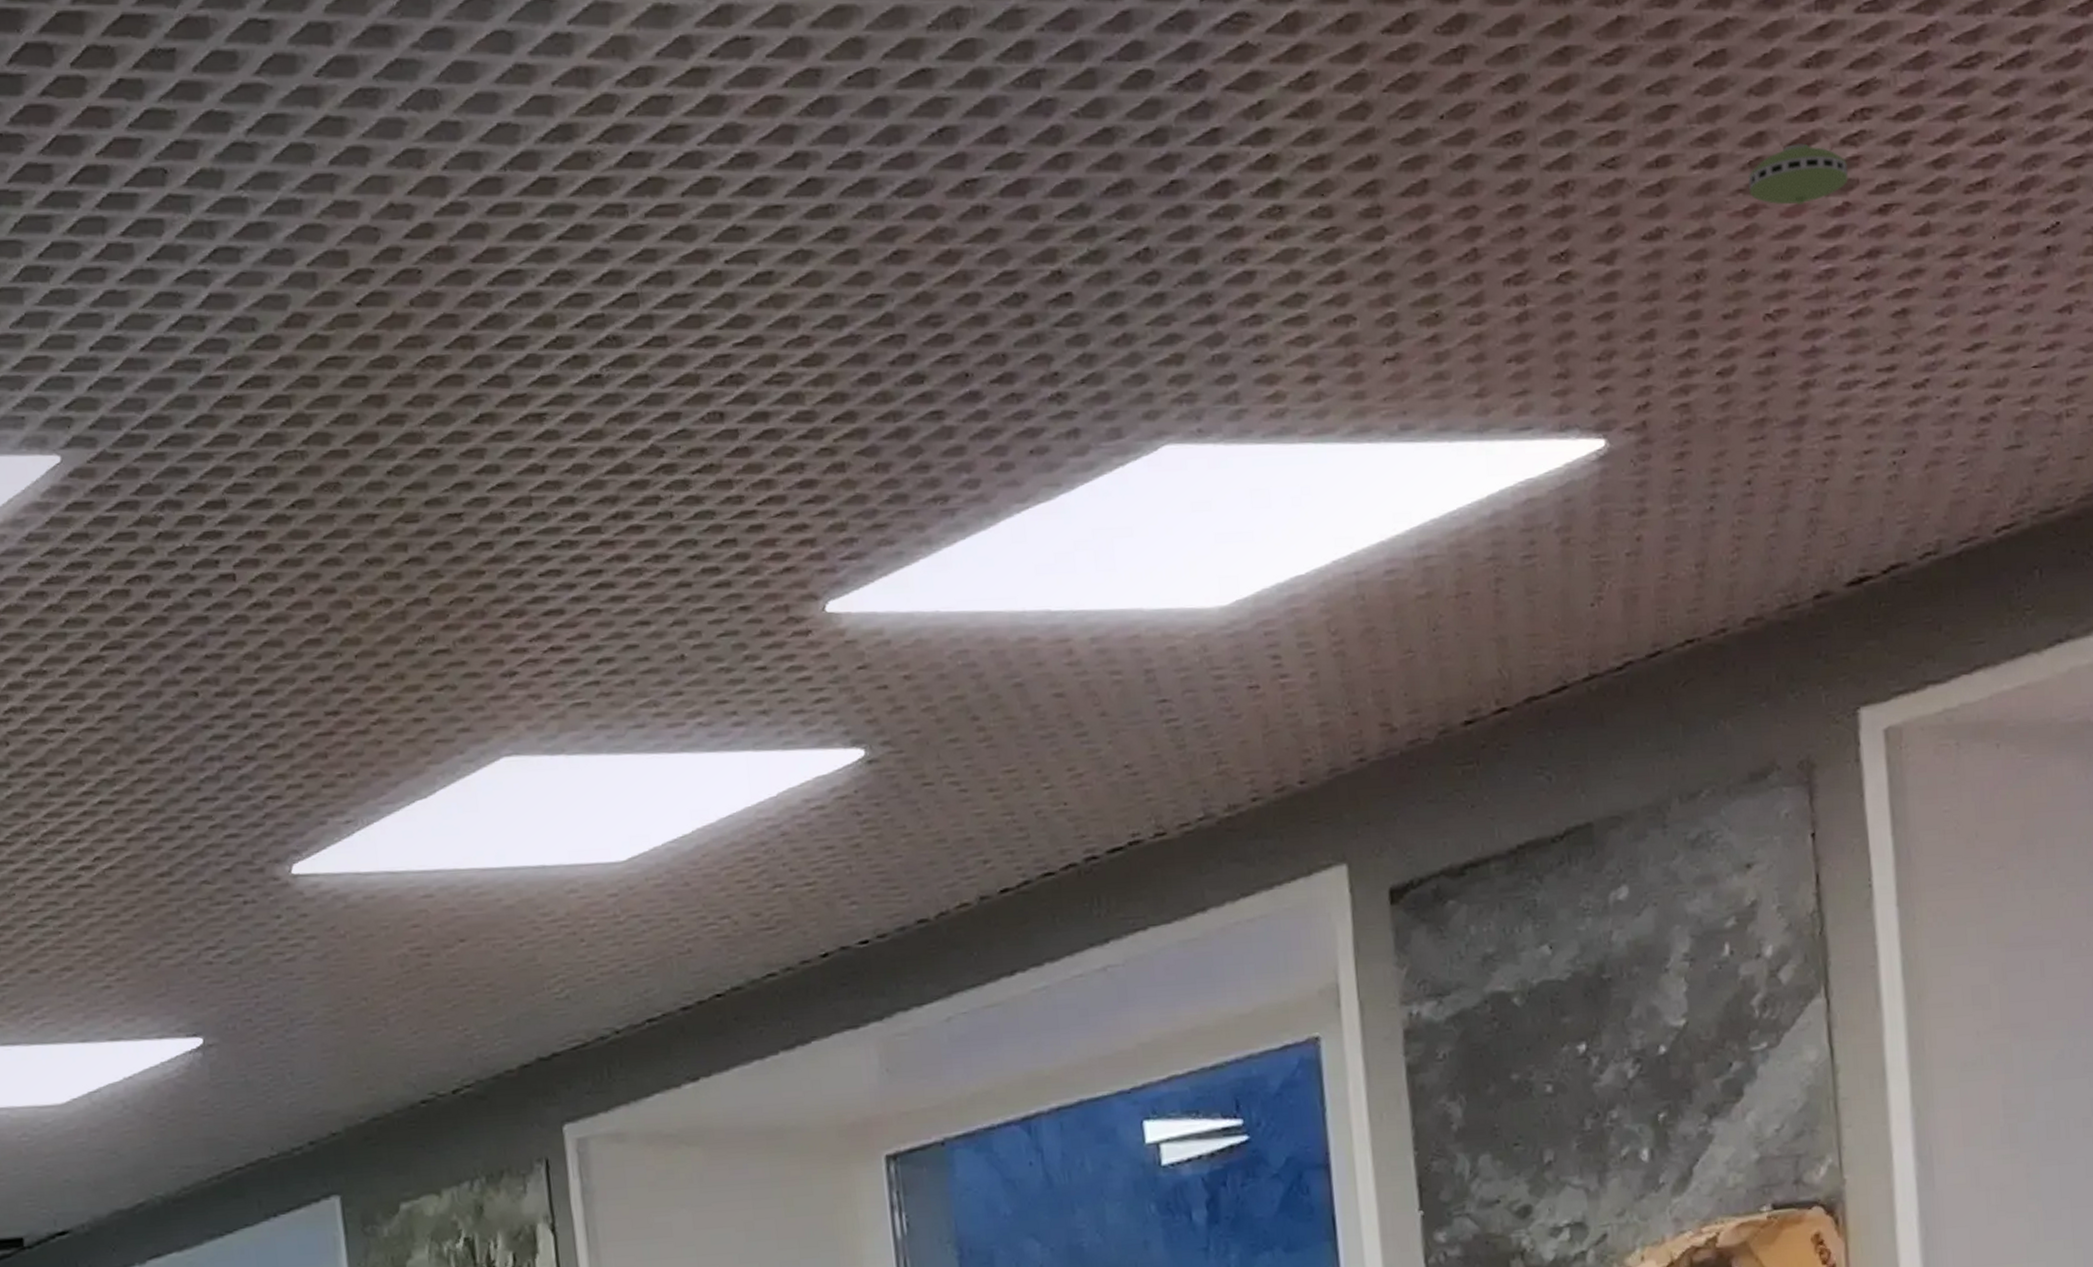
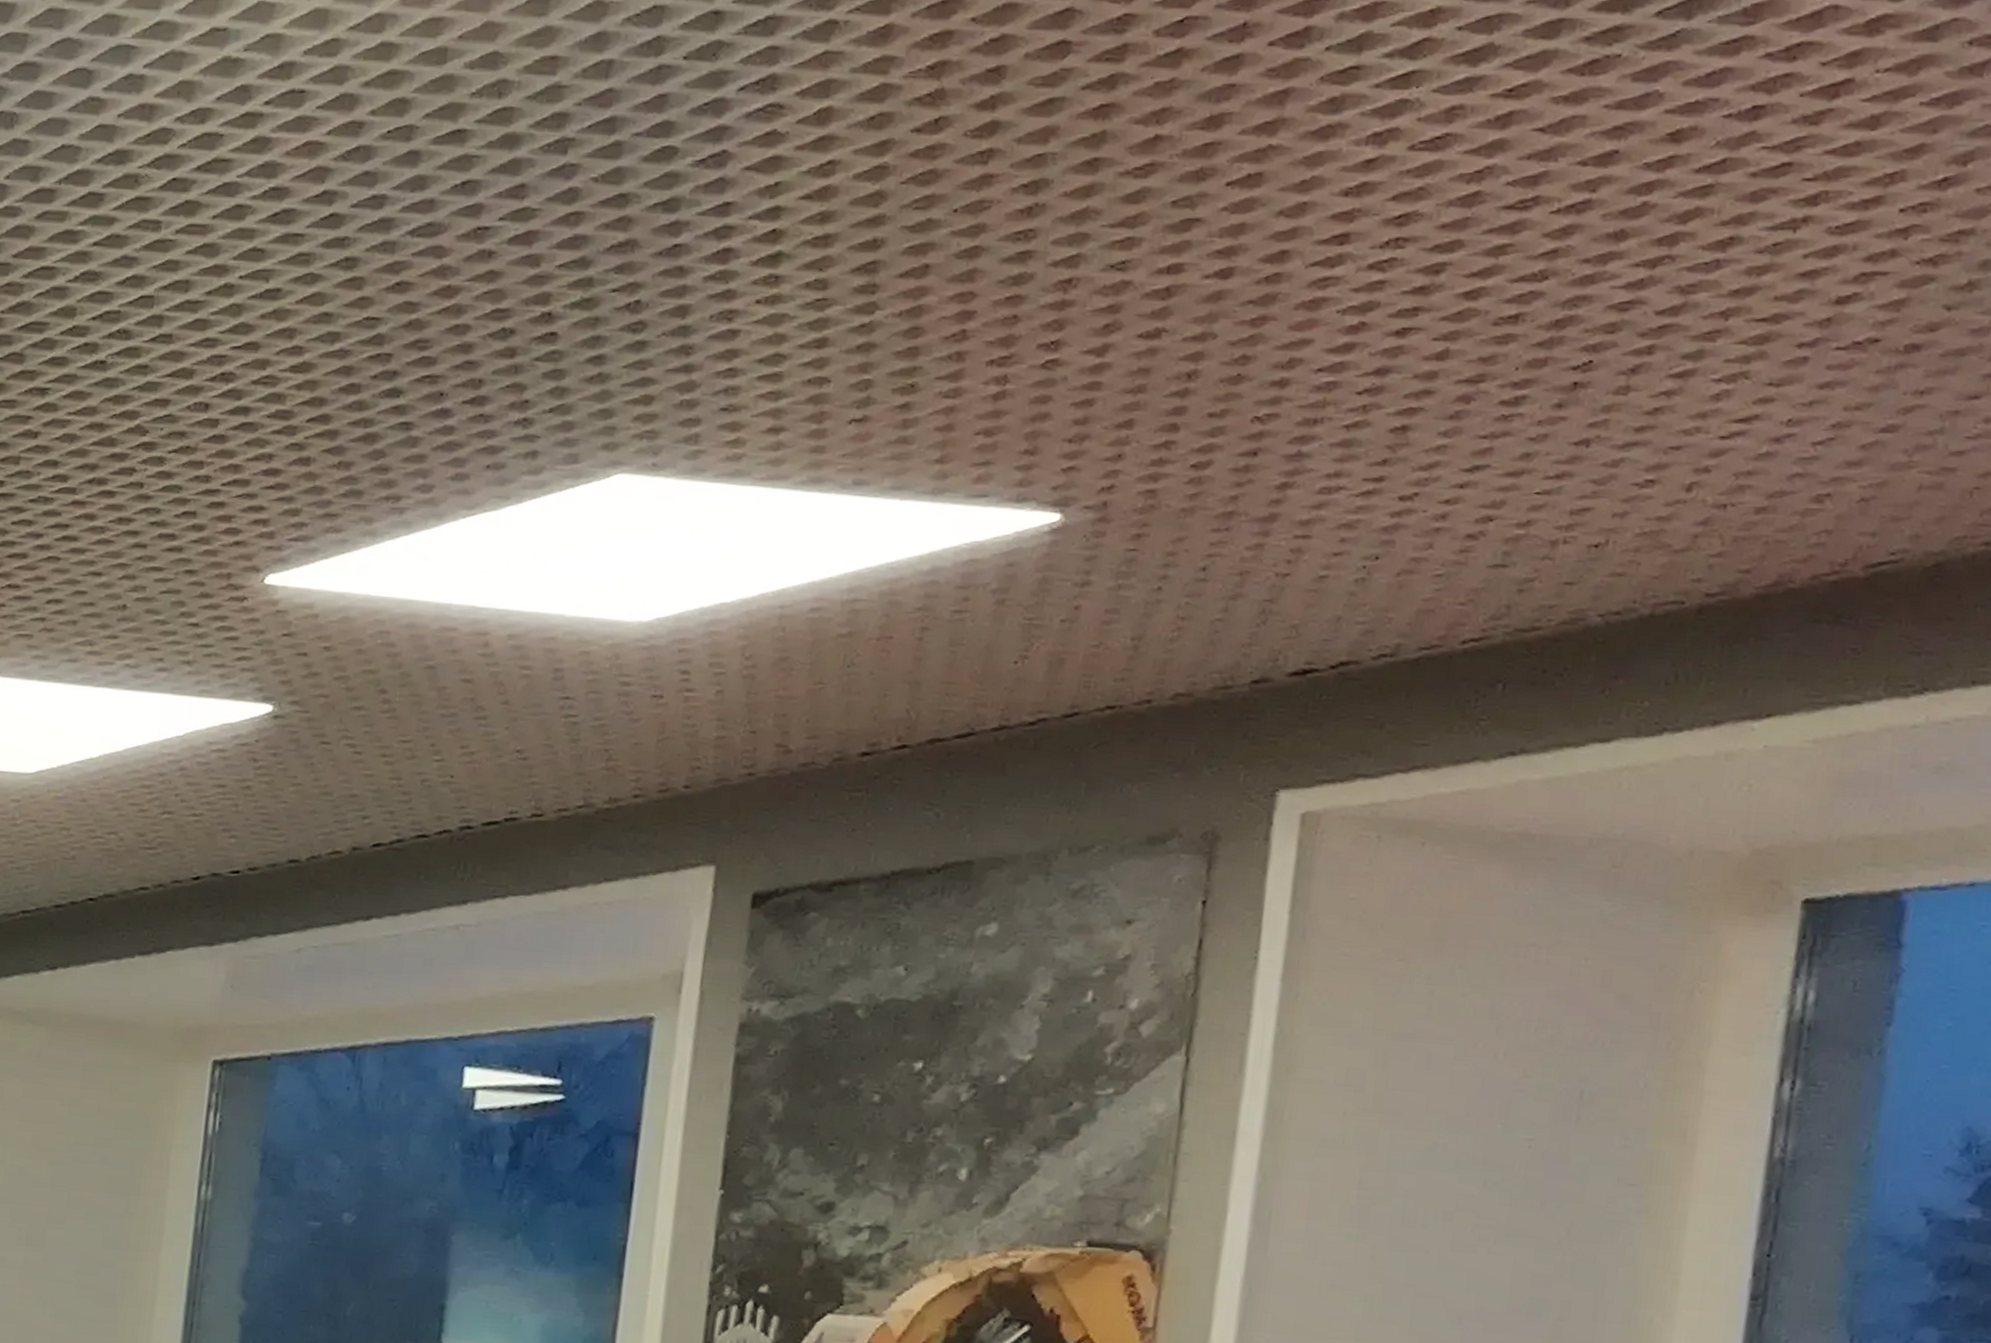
smoke detector: present [1748,143,1849,206] -> none [1260,264,1372,321]

